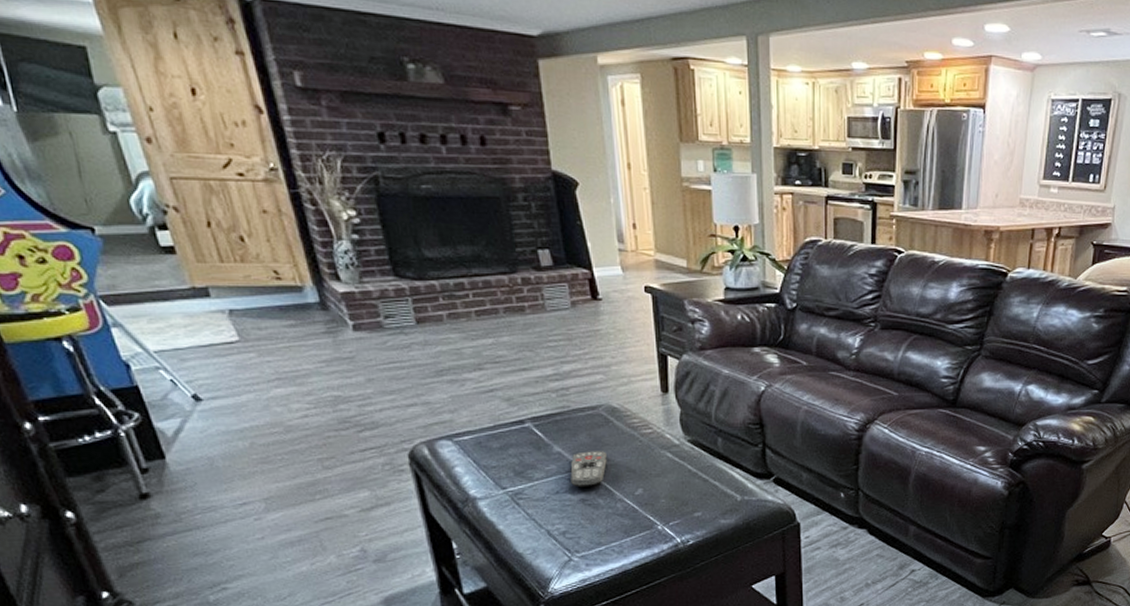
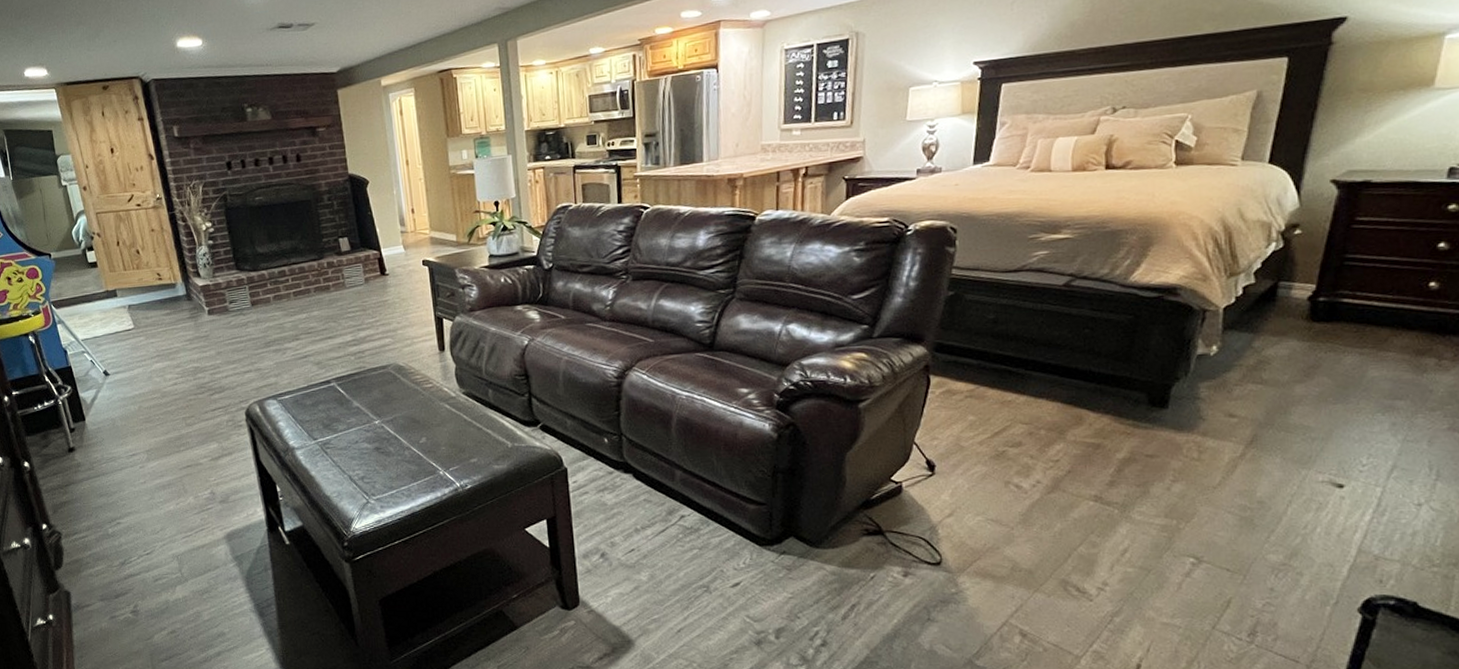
remote control: present [570,451,607,488] -> none [366,404,396,437]

